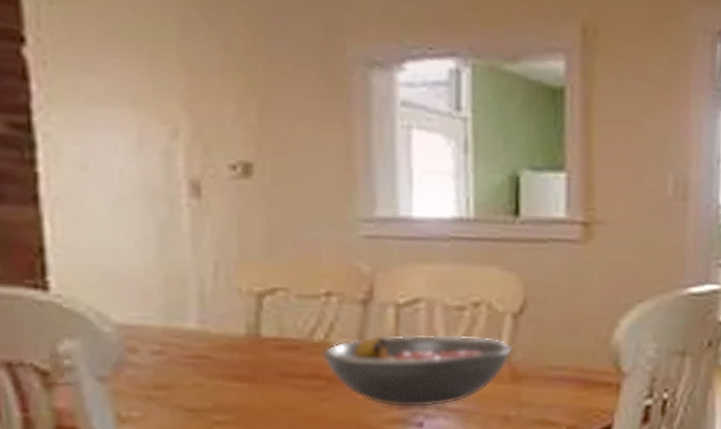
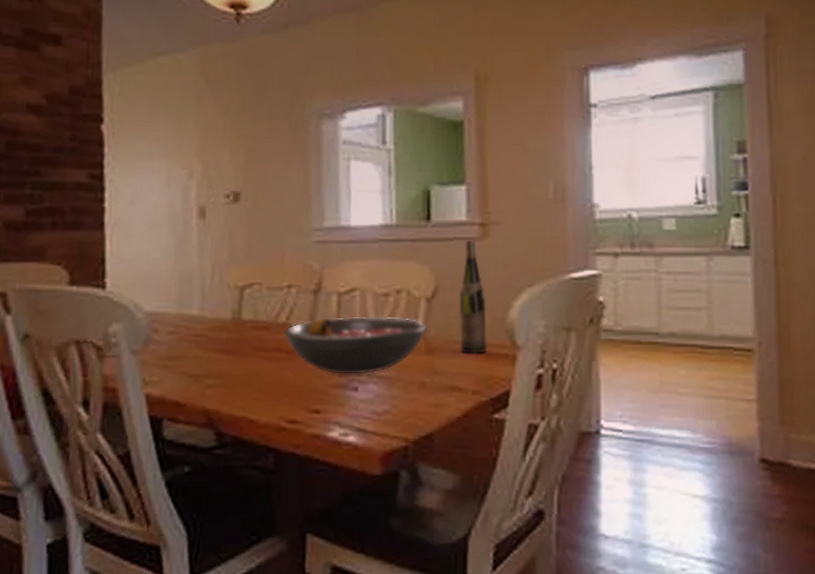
wine bottle: none [553,242,587,381] -> present [459,240,488,354]

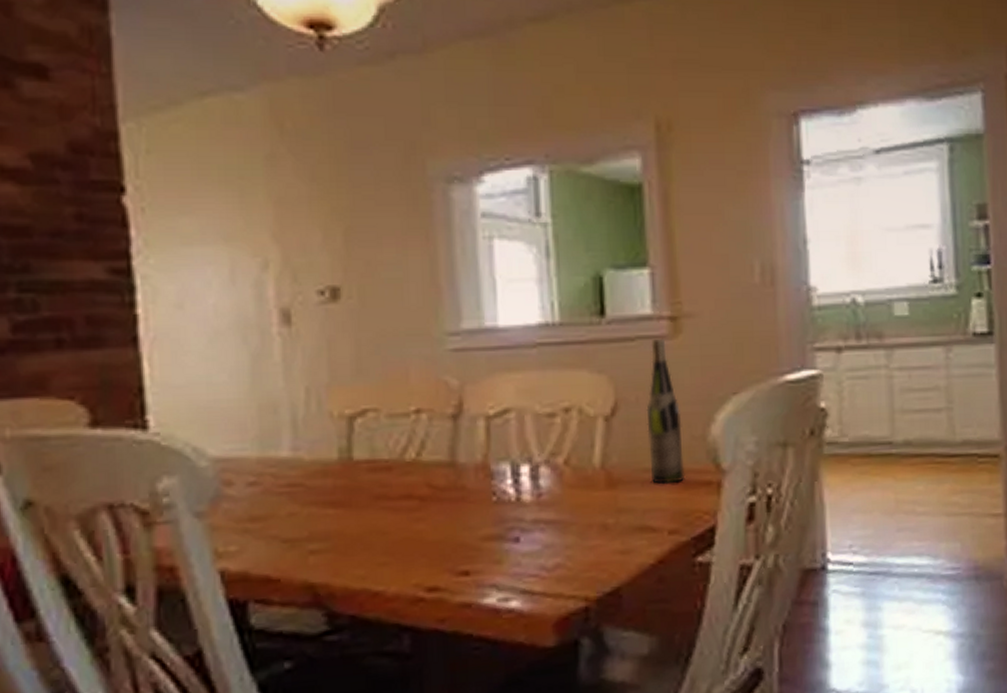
fruit bowl: present [283,316,427,374] -> none [412,443,607,523]

